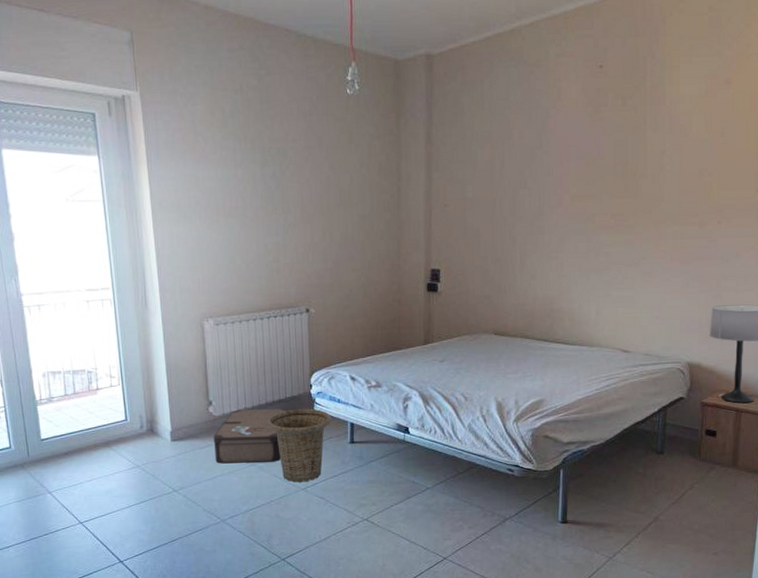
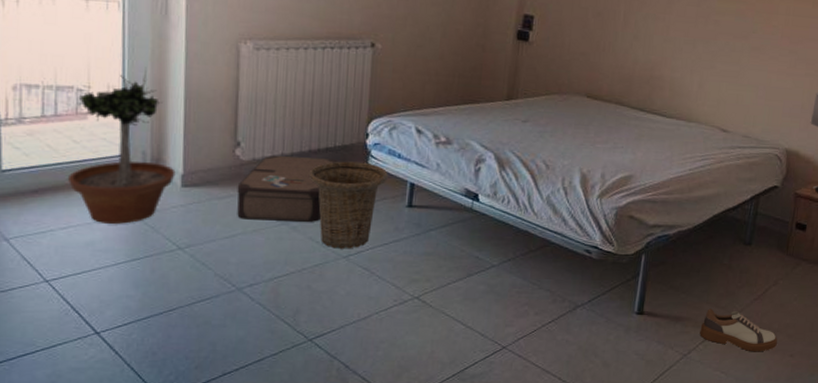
potted tree: none [87,348,166,475] -> present [67,67,176,224]
shoe: none [622,514,699,552] -> present [699,308,778,352]

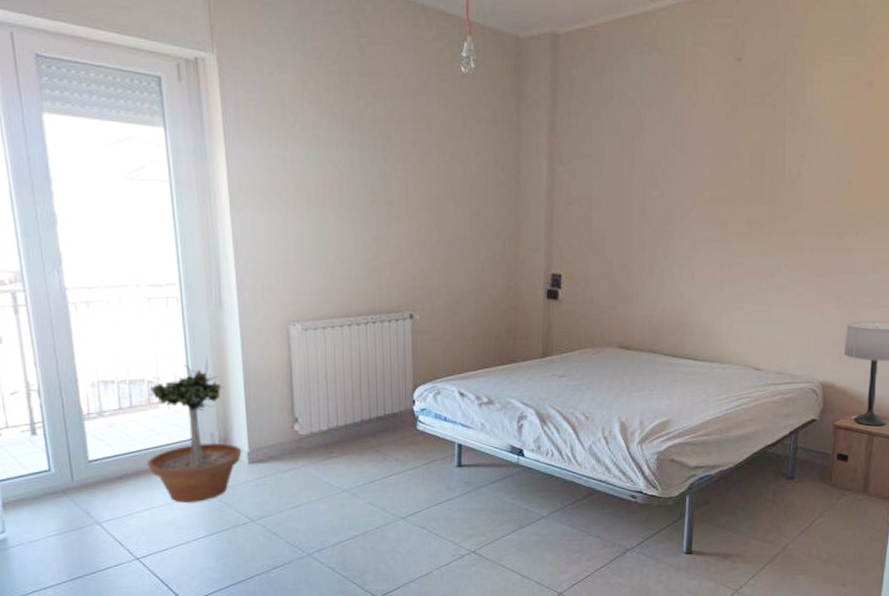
suitcase: present [237,156,339,222] -> none [298,427,389,490]
basket: present [308,161,388,249] -> none [362,427,437,511]
shoe: present [699,308,778,352] -> none [749,544,828,584]

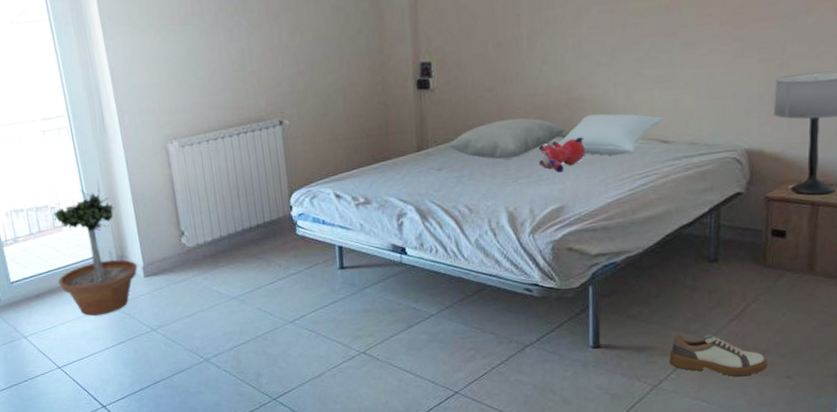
cushion: none [571,335,675,372] -> present [448,118,565,160]
stuffed animal: none [650,358,691,389] -> present [538,137,585,173]
pillow: none [664,339,758,378] -> present [553,113,664,156]
shoe: none [749,544,828,584] -> present [669,334,767,377]

